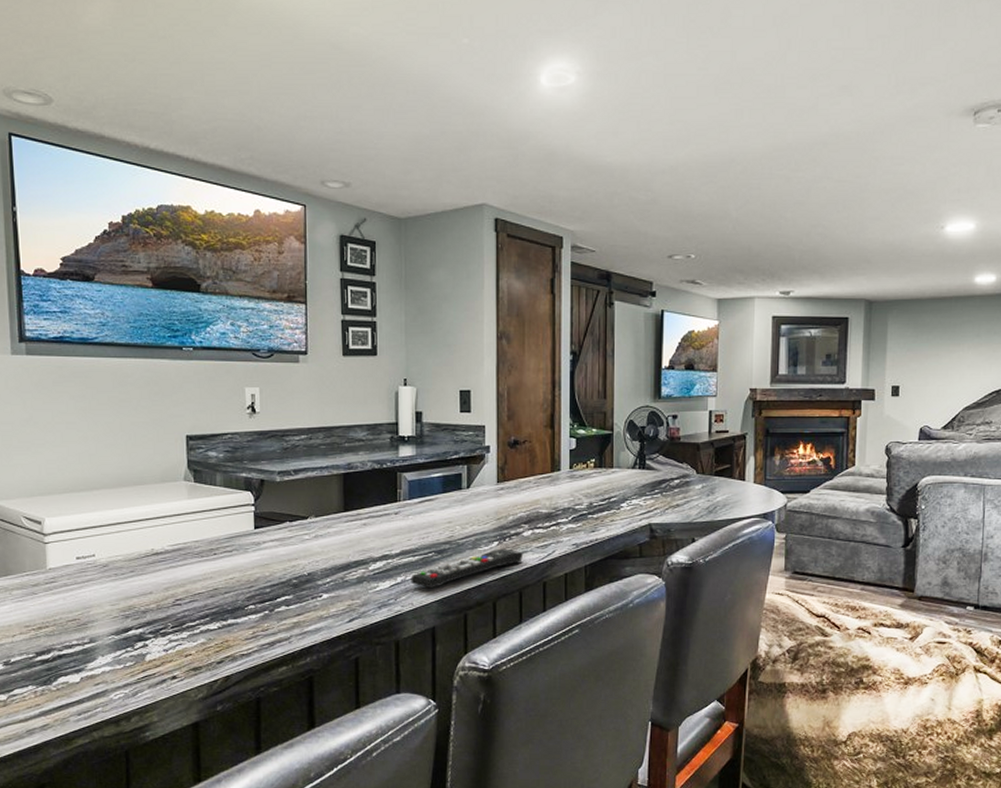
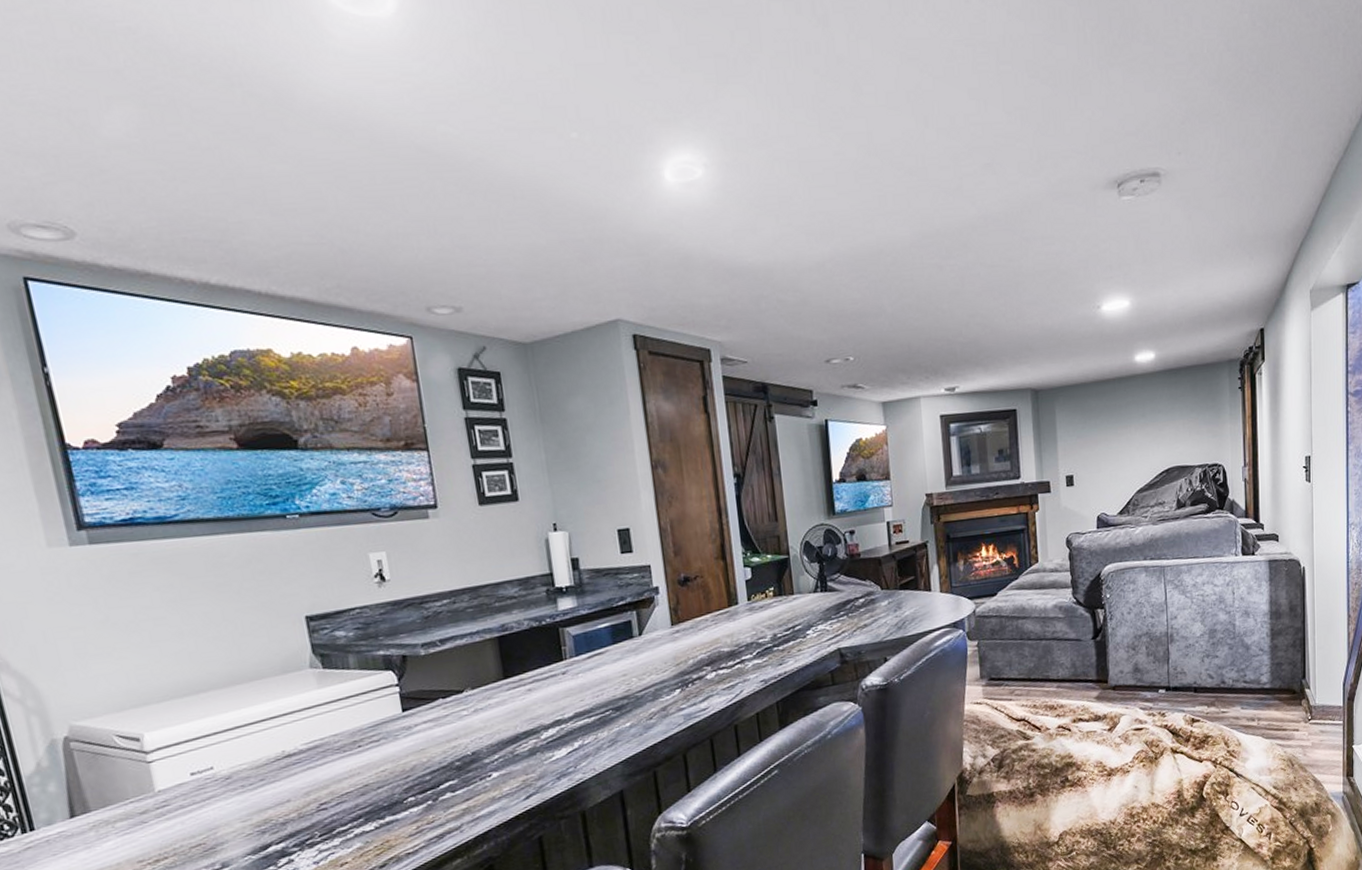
remote control: present [411,548,523,587] -> none [589,695,709,749]

